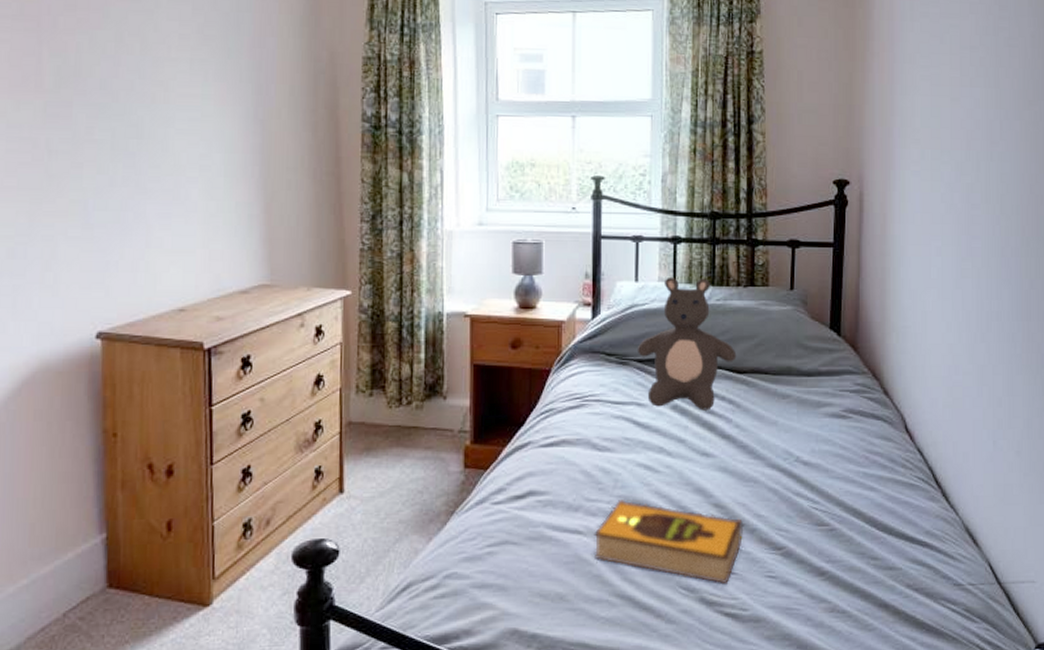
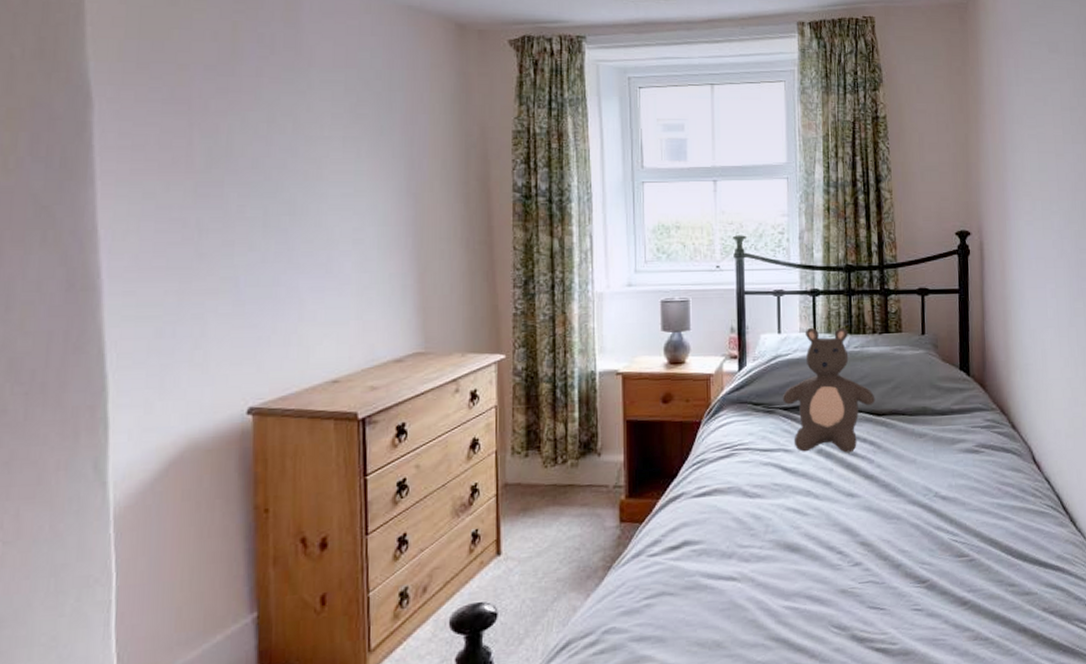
hardback book: present [594,500,744,585] -> none [747,544,890,621]

